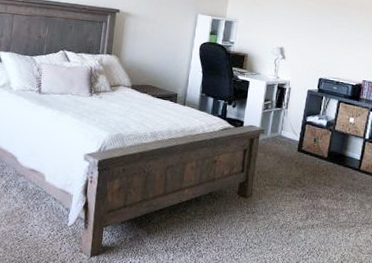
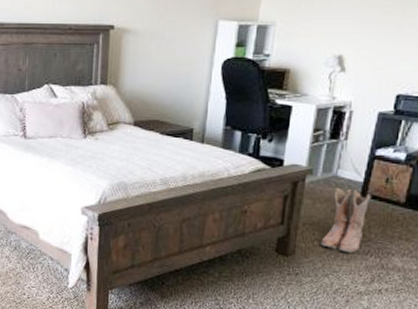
boots: none [270,144,305,196] -> present [320,187,372,253]

